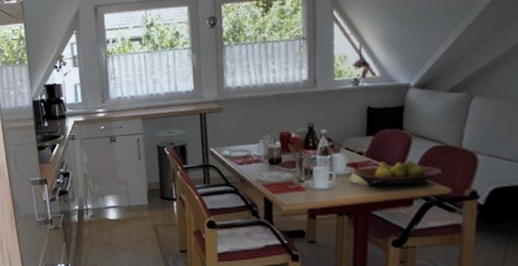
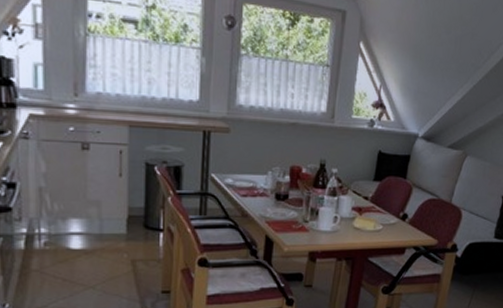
fruit bowl: present [352,160,443,187] -> none [356,209,433,235]

